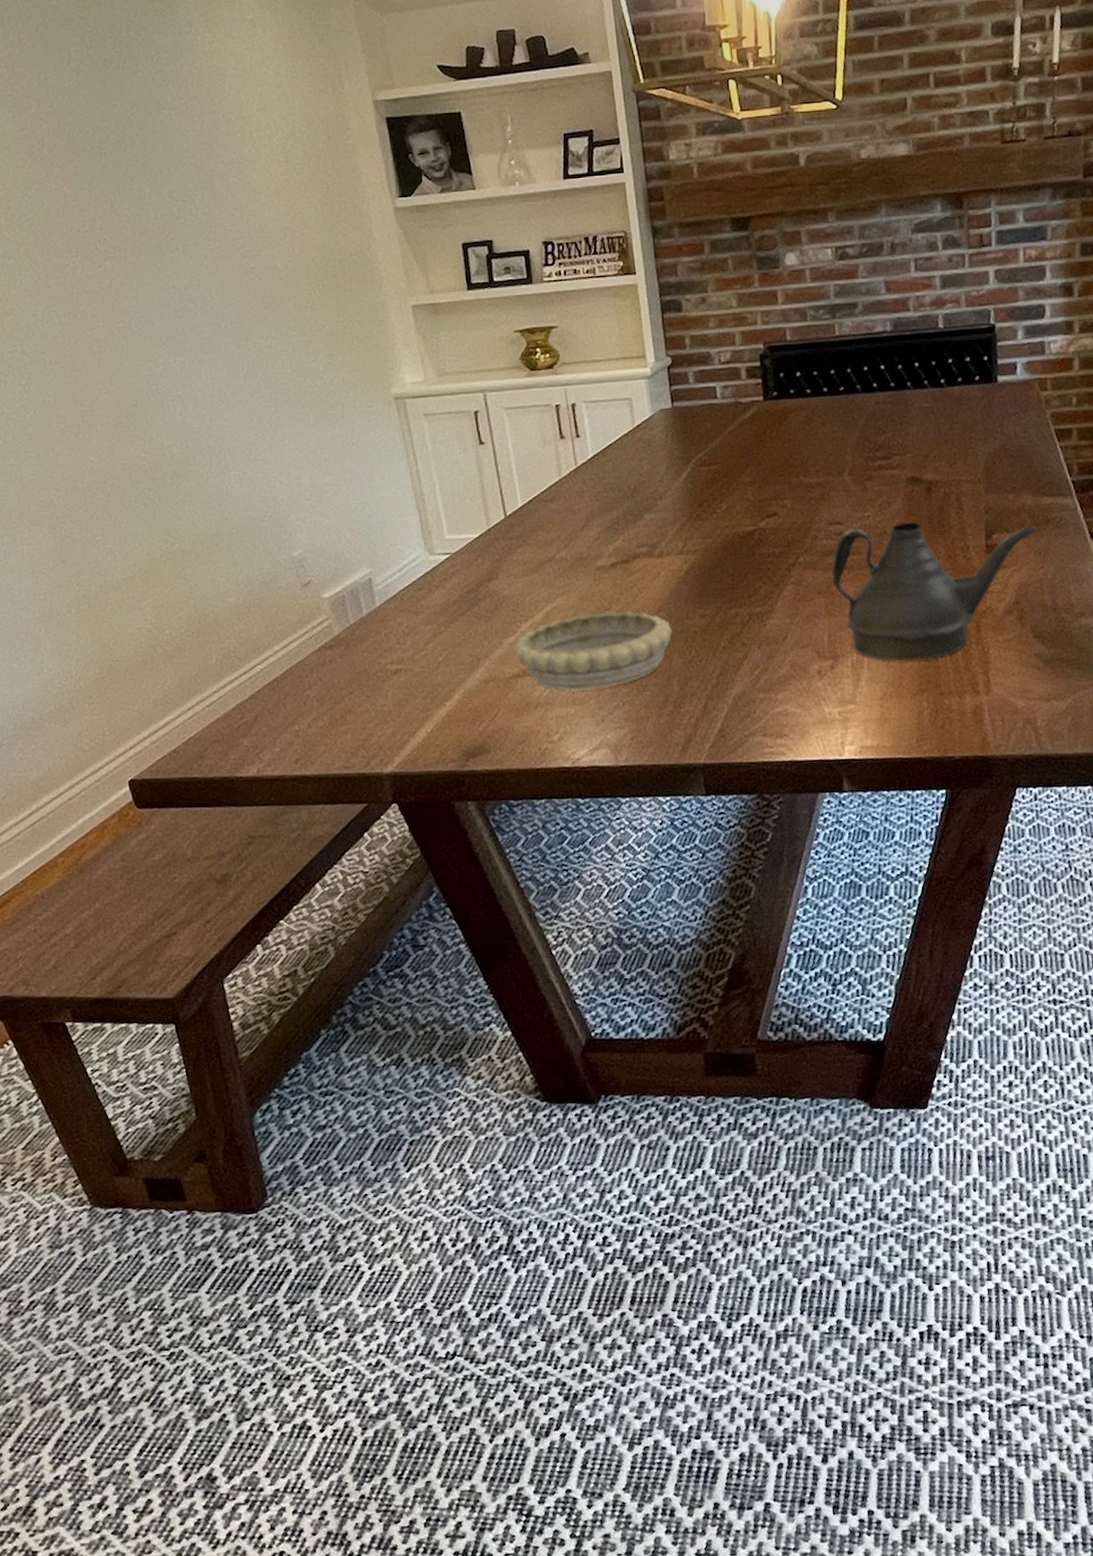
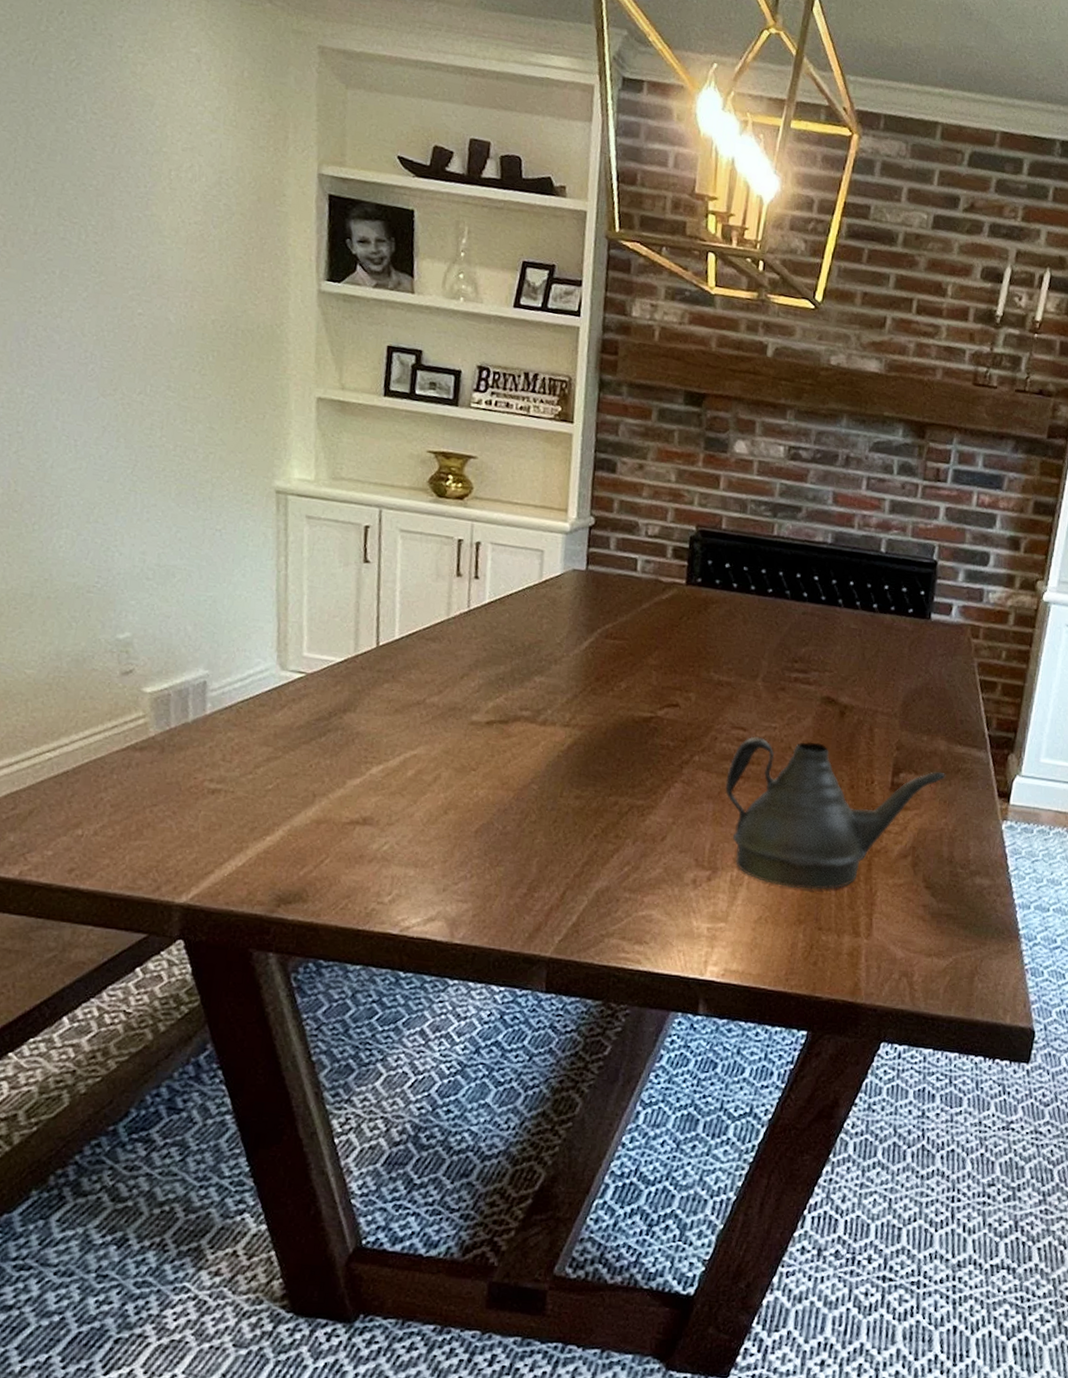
decorative bowl: present [513,612,673,690] -> none [357,769,543,855]

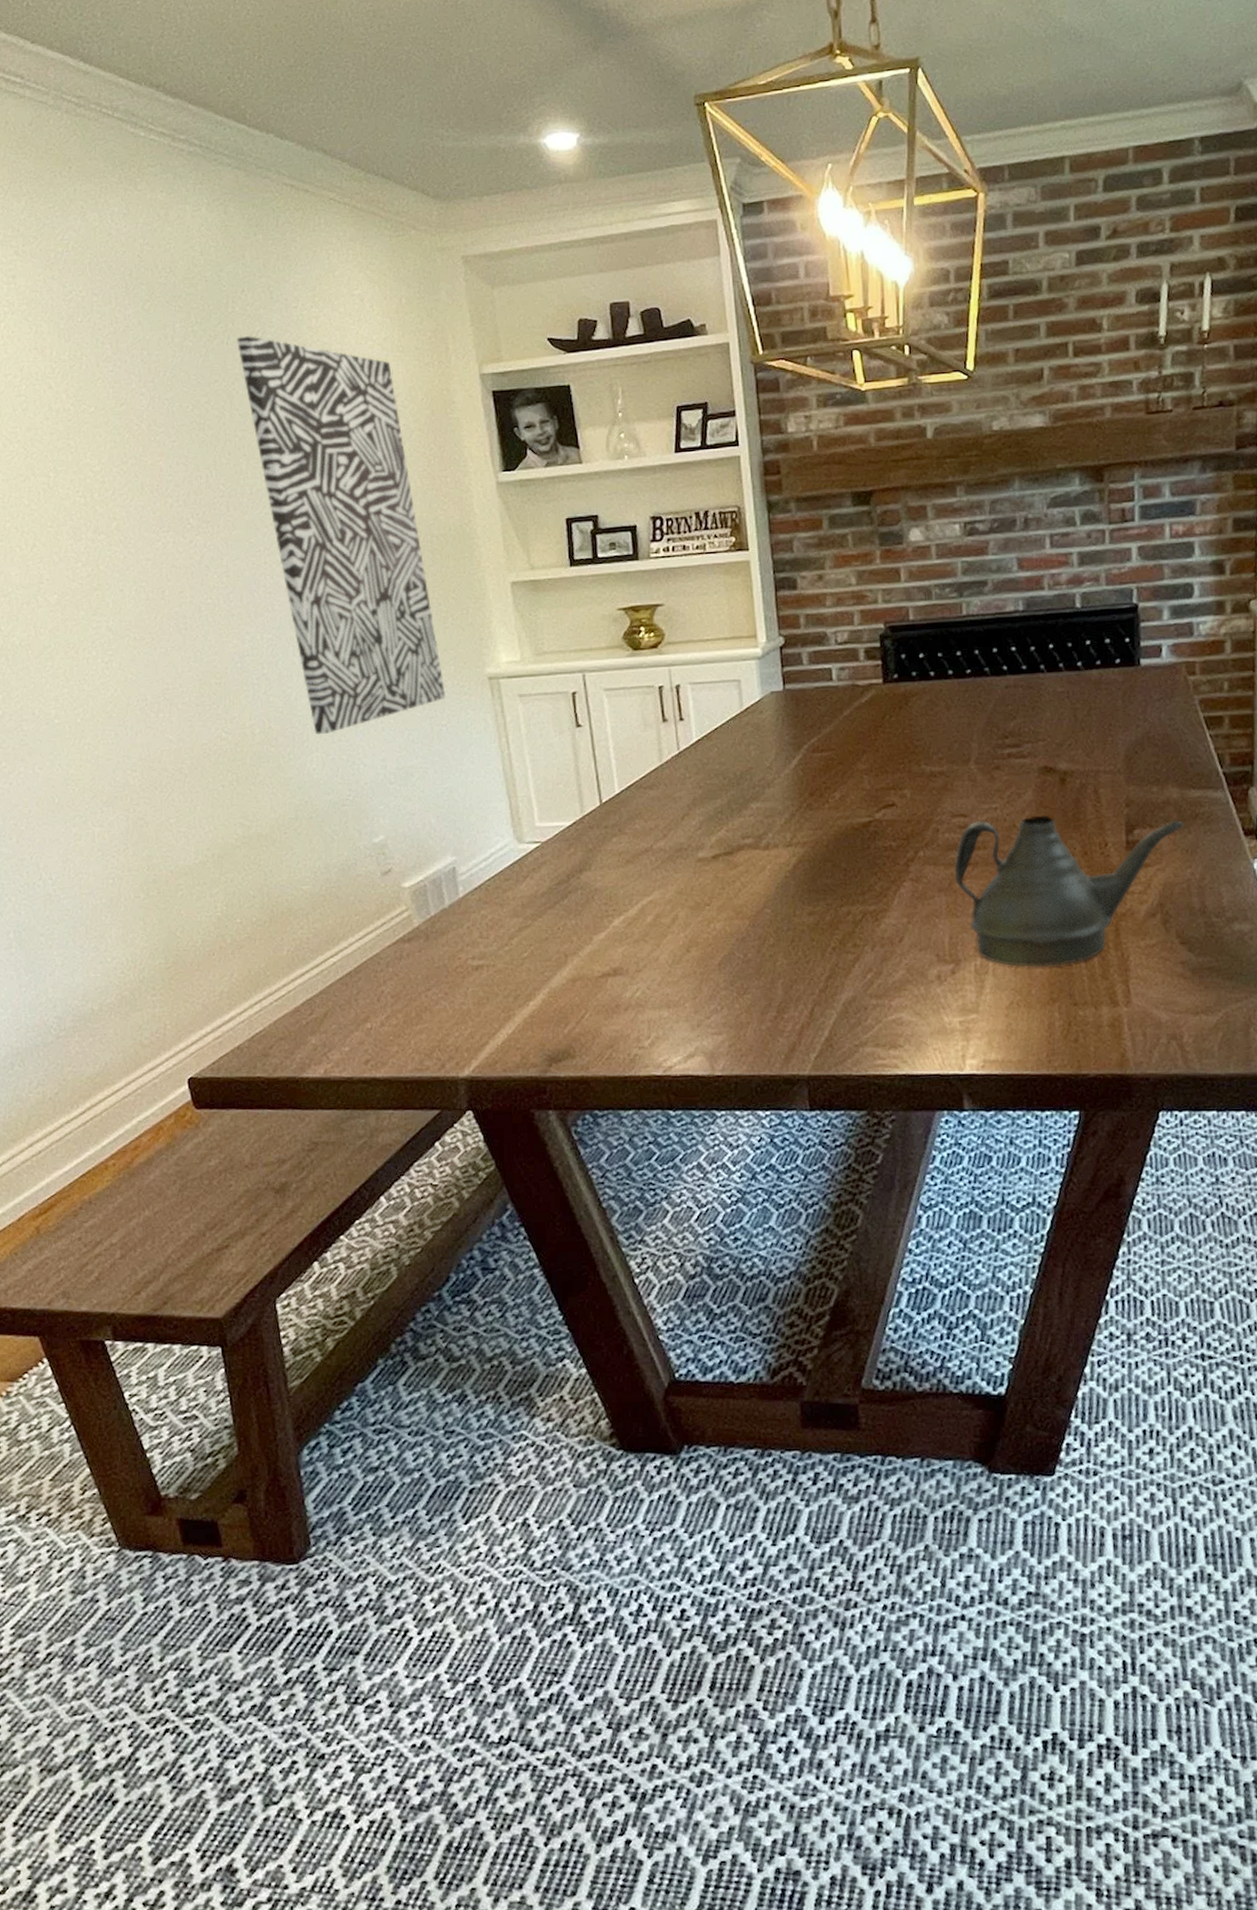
wall art: none [45,60,227,512] -> present [237,336,447,734]

